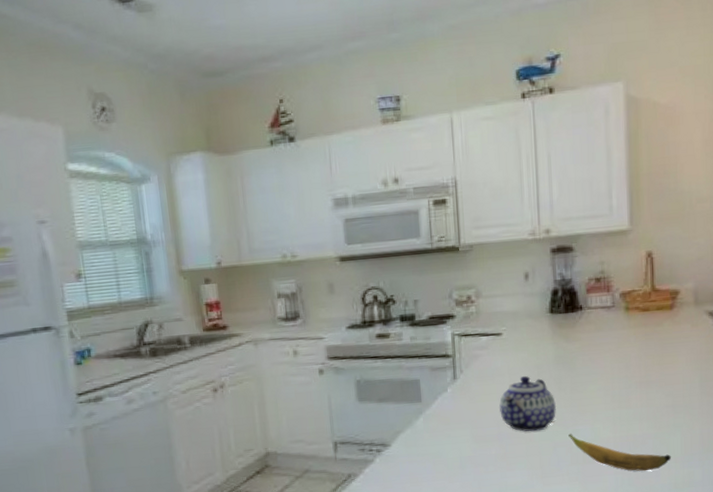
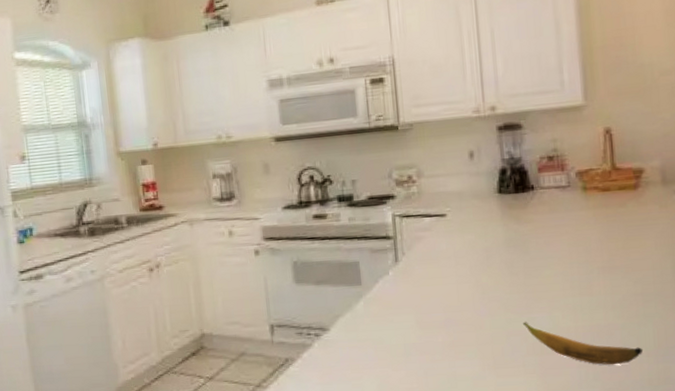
teapot: present [499,375,557,432] -> none [445,259,509,319]

